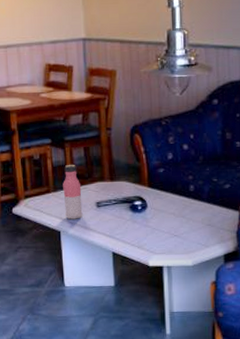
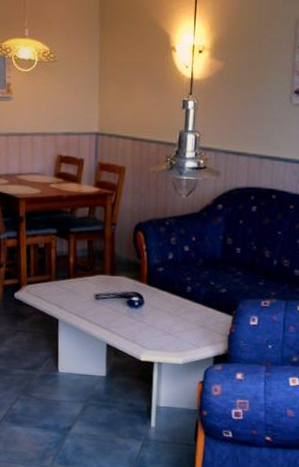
water bottle: present [63,165,83,220] -> none [64,256,82,309]

